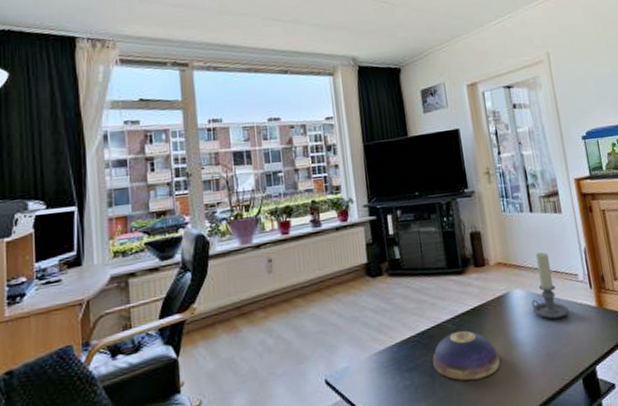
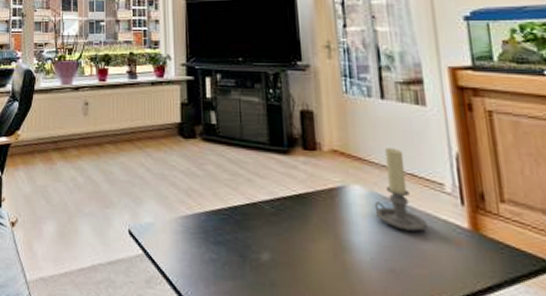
decorative bowl: present [432,330,500,381] -> none [244,215,327,276]

